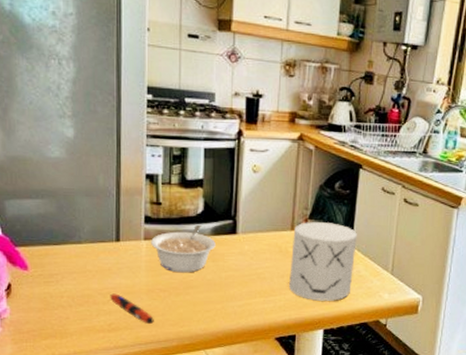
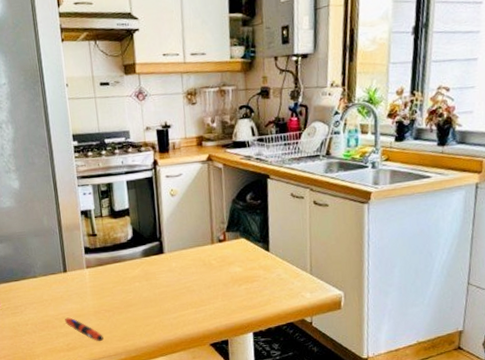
legume: present [151,224,216,273] -> none [92,249,147,294]
mug: present [289,222,357,301] -> none [214,232,274,307]

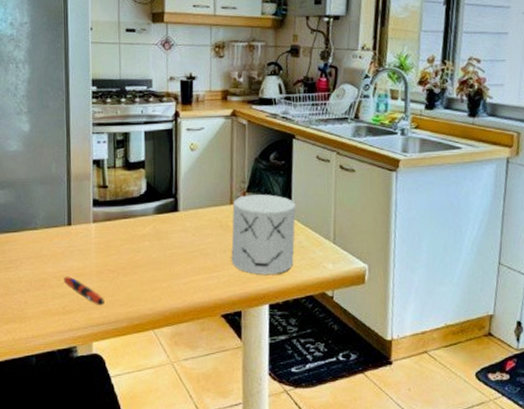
mug: none [214,232,274,307] -> present [231,194,296,275]

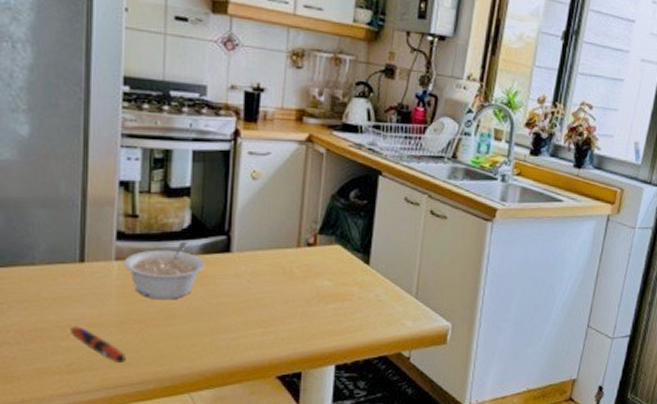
legume: none [99,204,159,253] -> present [124,241,205,300]
mug: present [231,194,296,275] -> none [294,238,376,331]

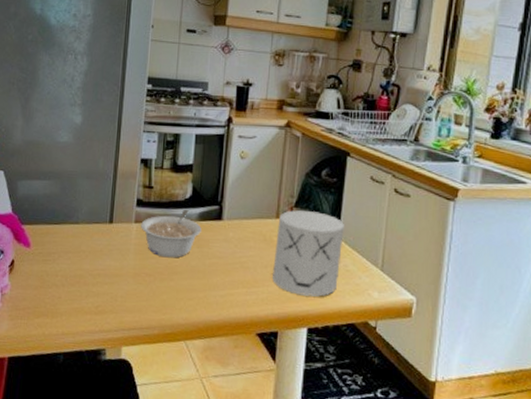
pen: present [70,326,126,364] -> none [99,275,138,310]
mug: none [294,238,376,331] -> present [273,210,344,297]

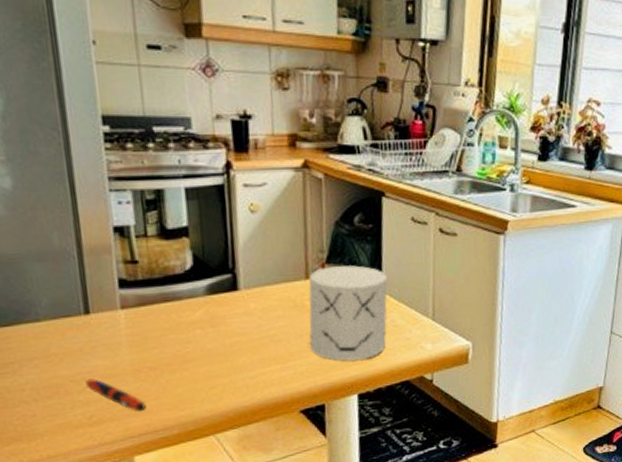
pen: none [99,275,138,310] -> present [85,378,146,412]
legume: present [141,209,201,258] -> none [130,283,214,345]

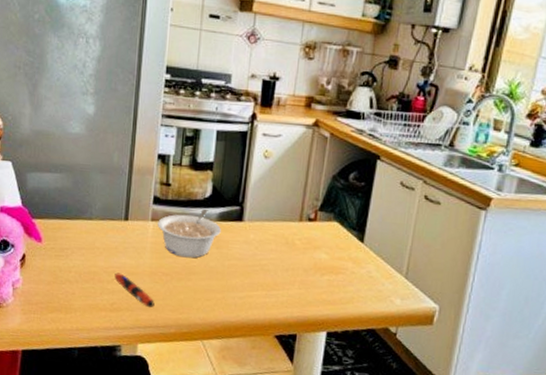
legume: none [130,283,214,345] -> present [157,208,221,258]
mug: present [308,265,388,361] -> none [293,213,370,302]

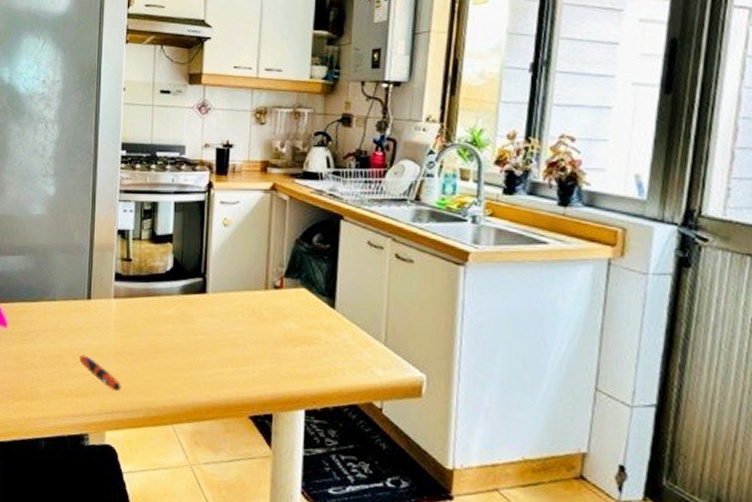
legume: present [157,208,221,258] -> none [120,282,185,336]

